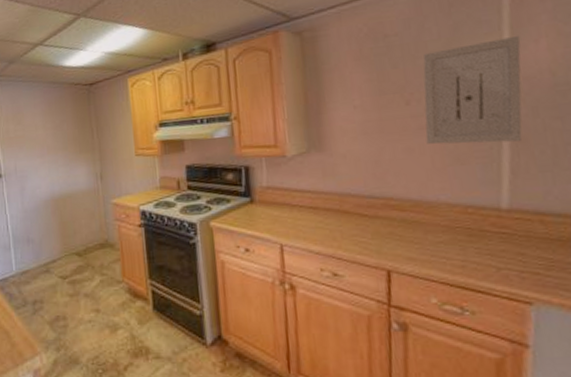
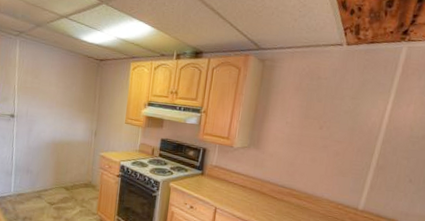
wall art: present [423,35,522,145] -> none [325,96,400,168]

